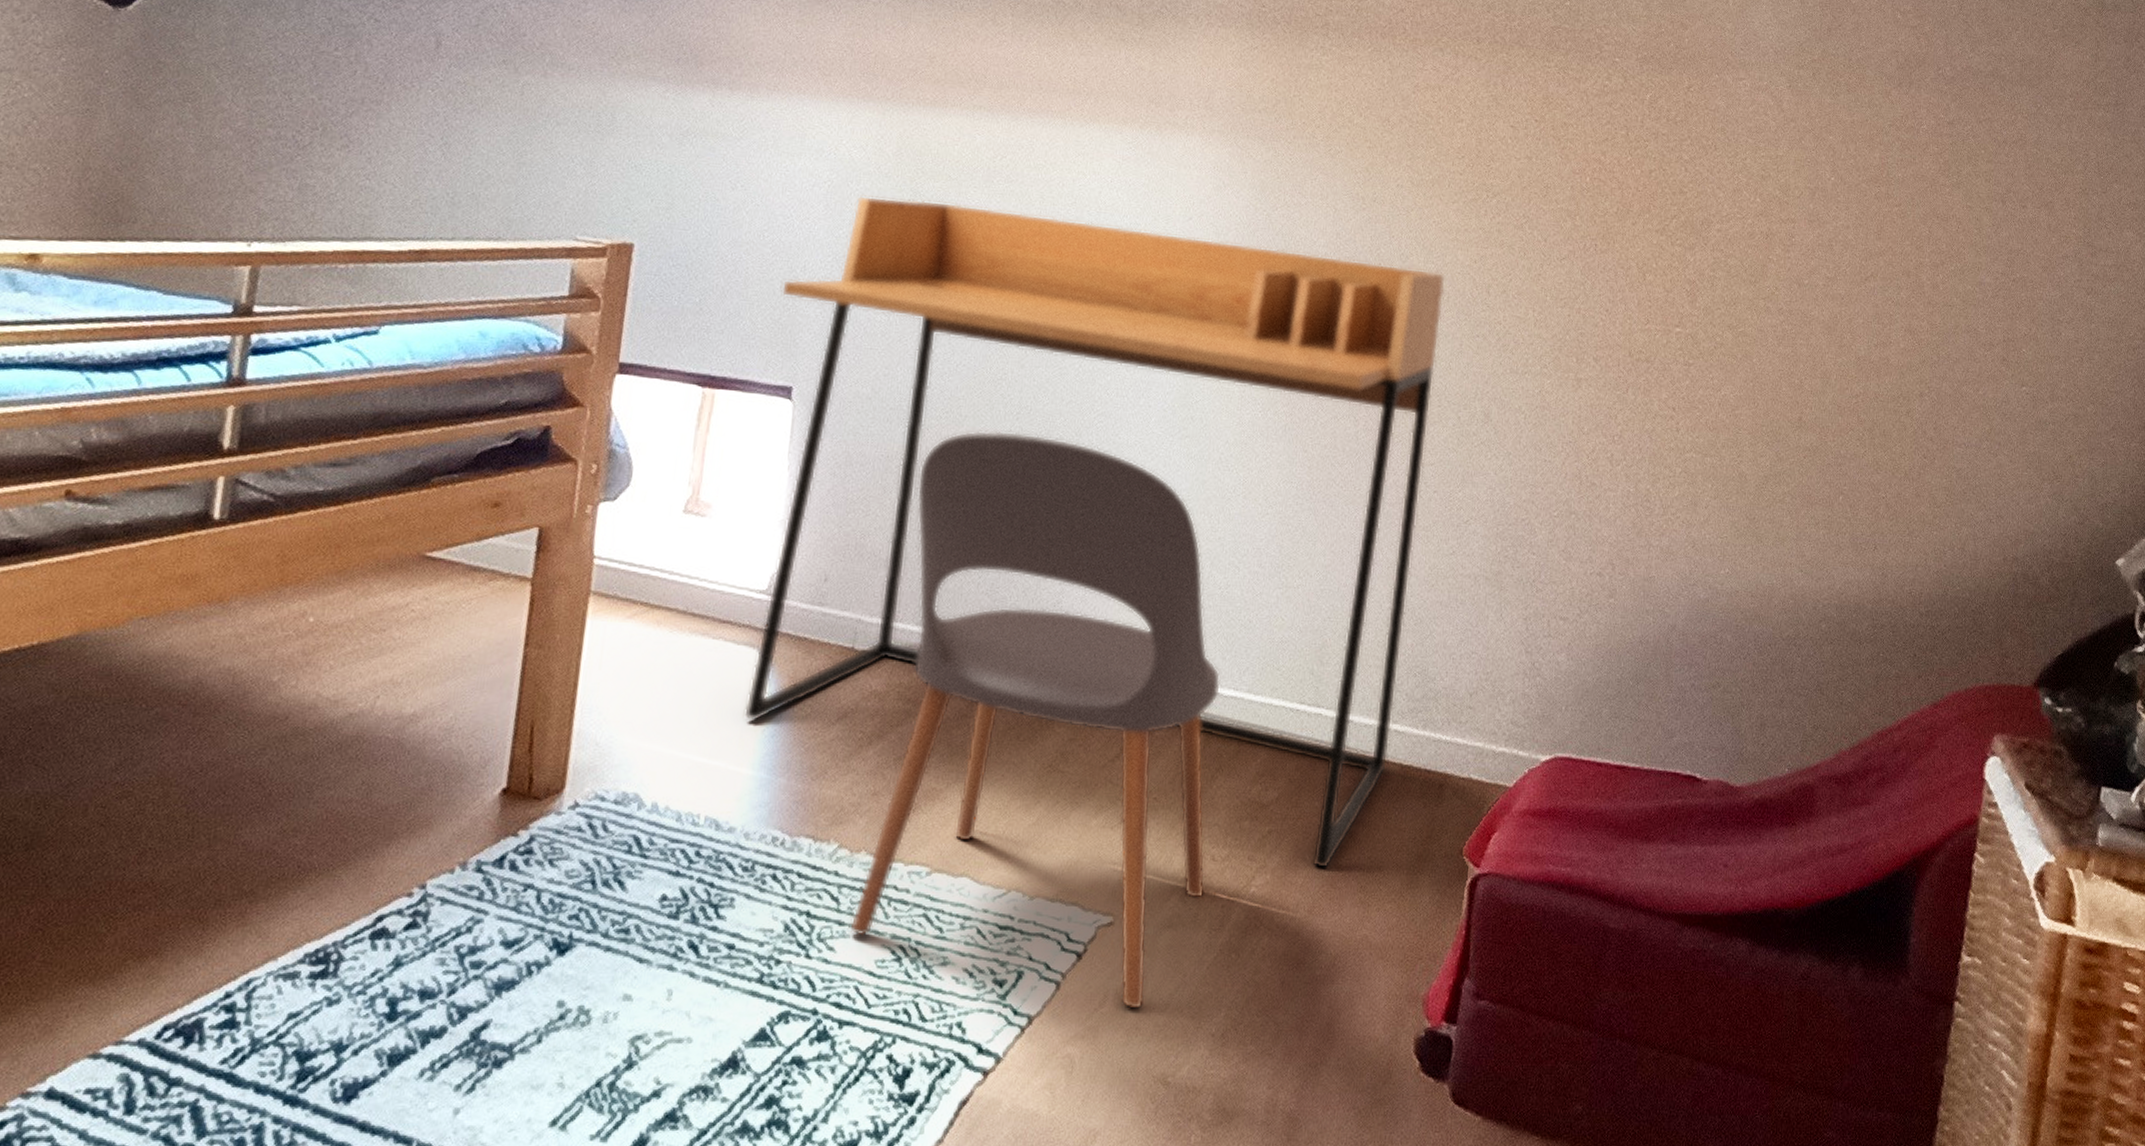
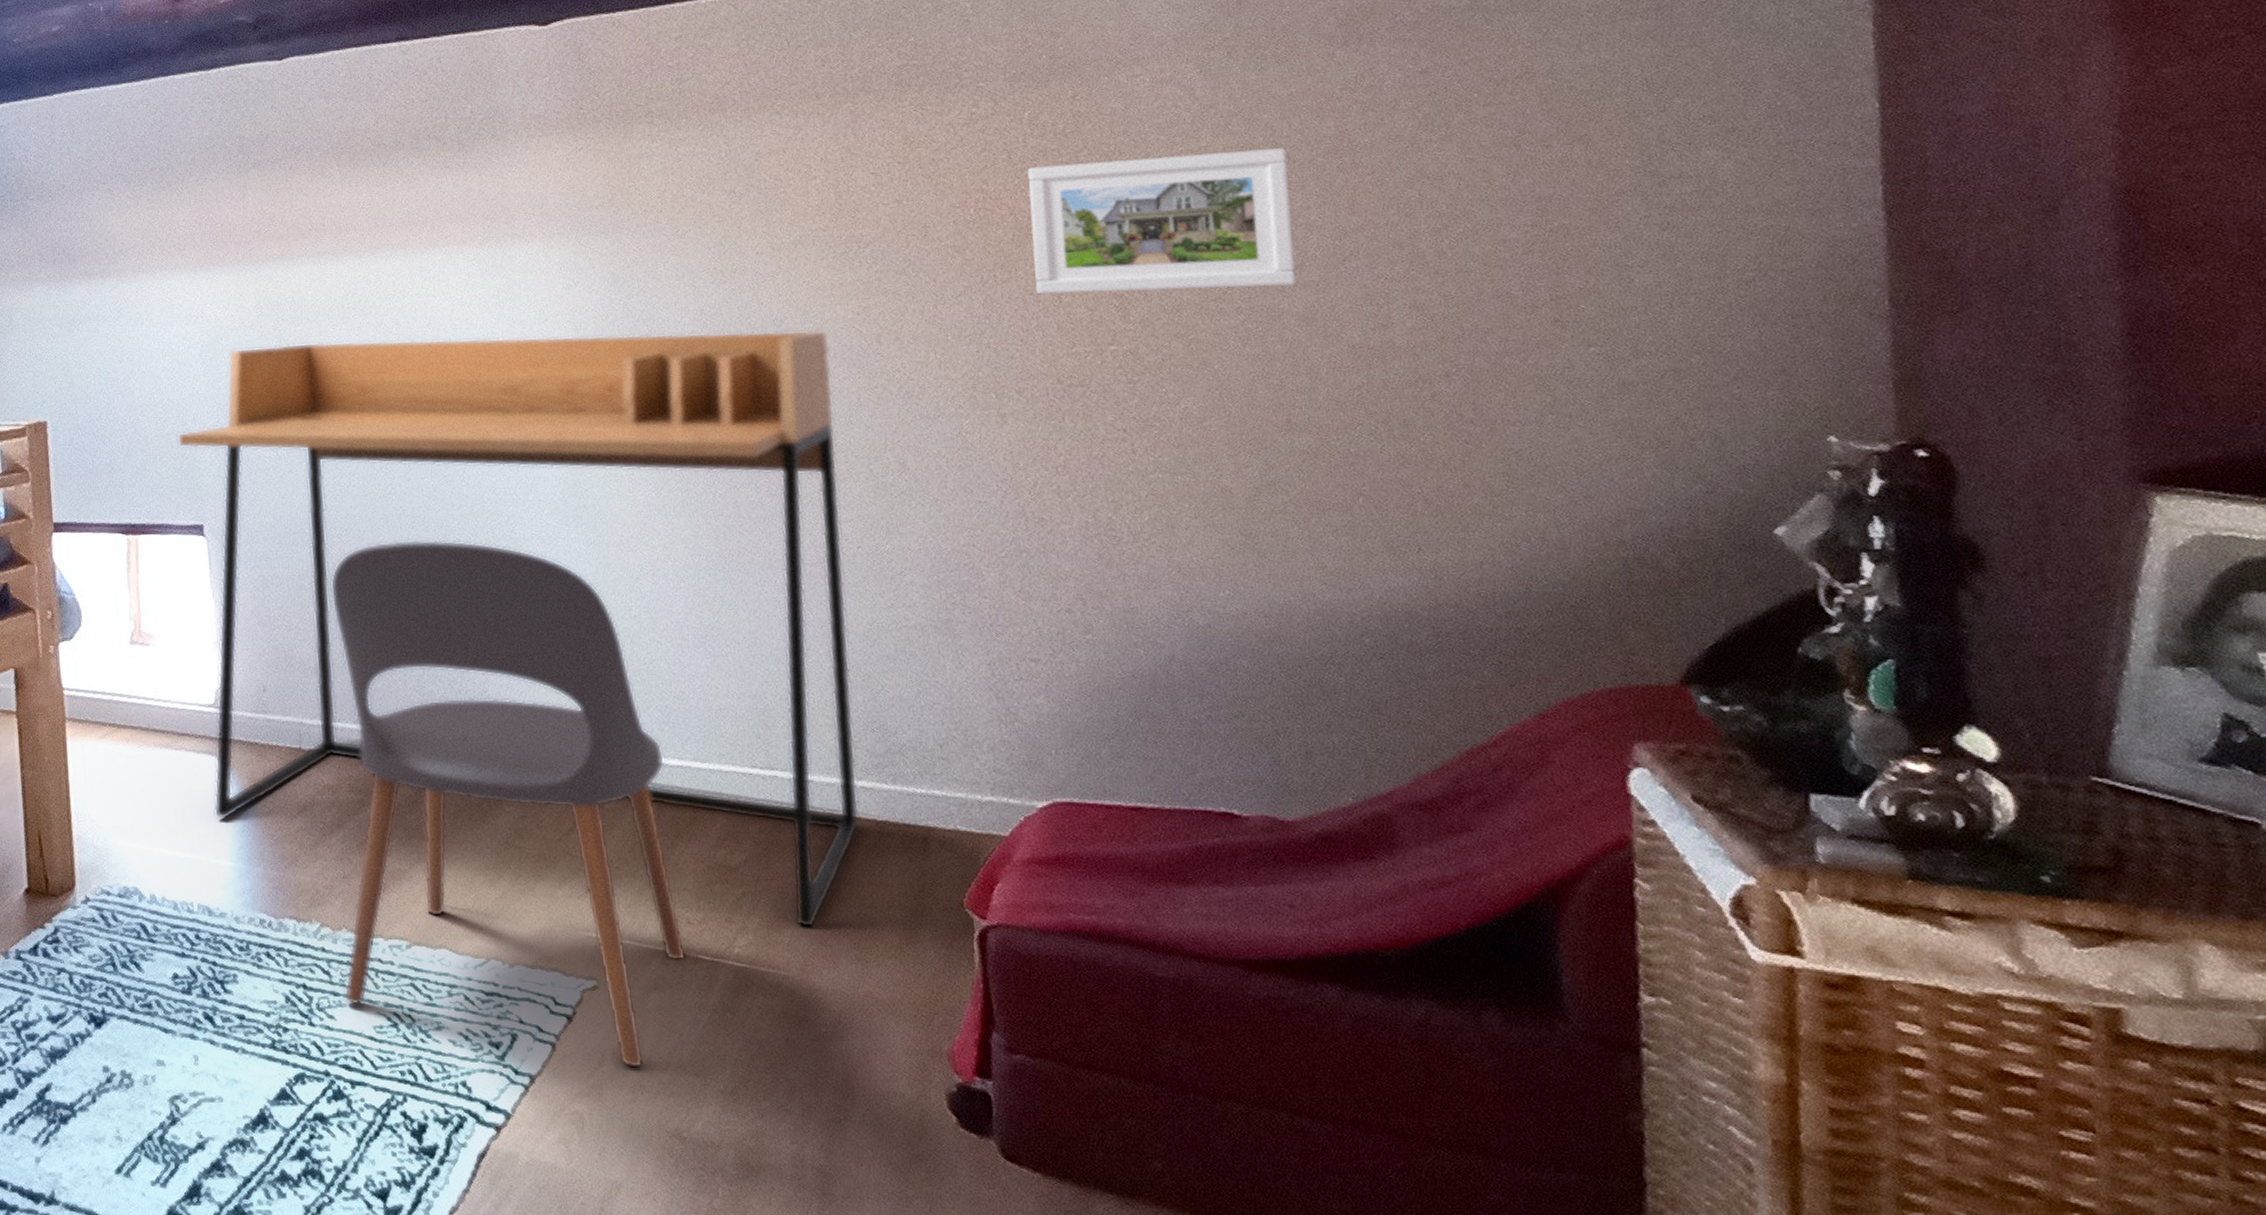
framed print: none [1627,147,1840,295] -> present [1027,148,1296,295]

